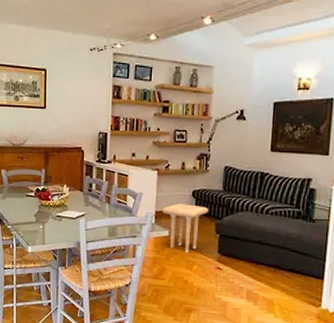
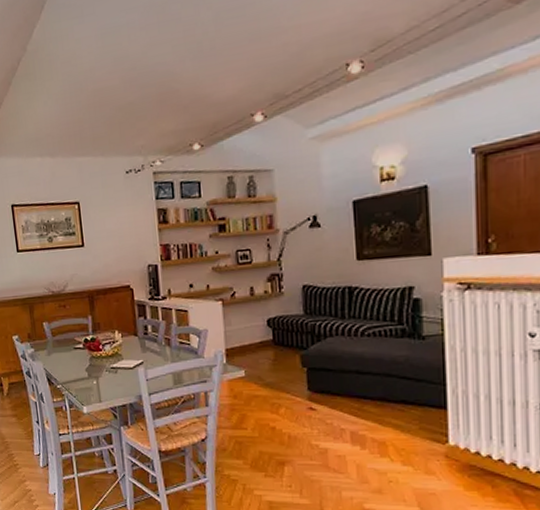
side table: present [162,203,209,253] -> none [233,336,290,394]

